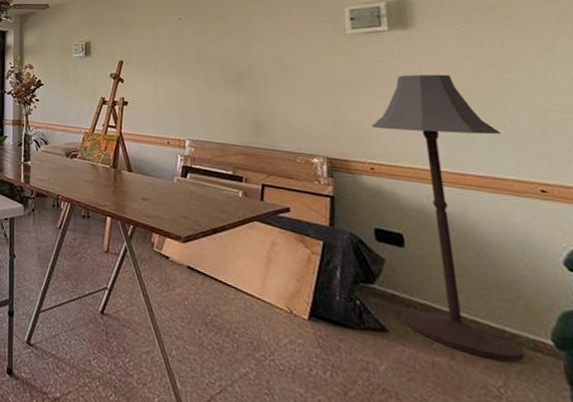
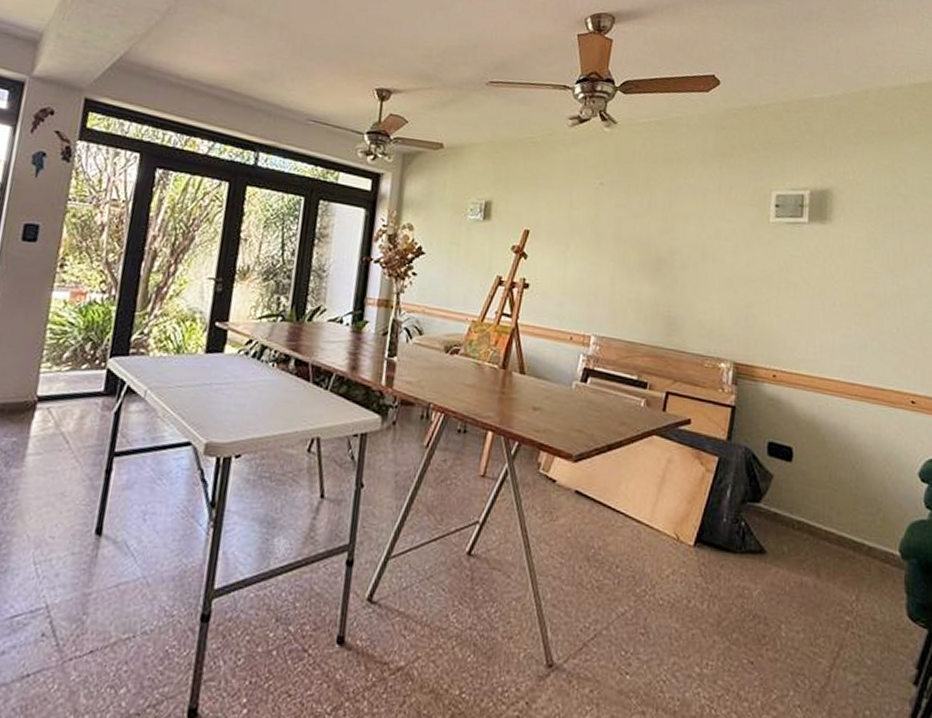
floor lamp: present [372,74,526,363] -> none [779,273,889,576]

